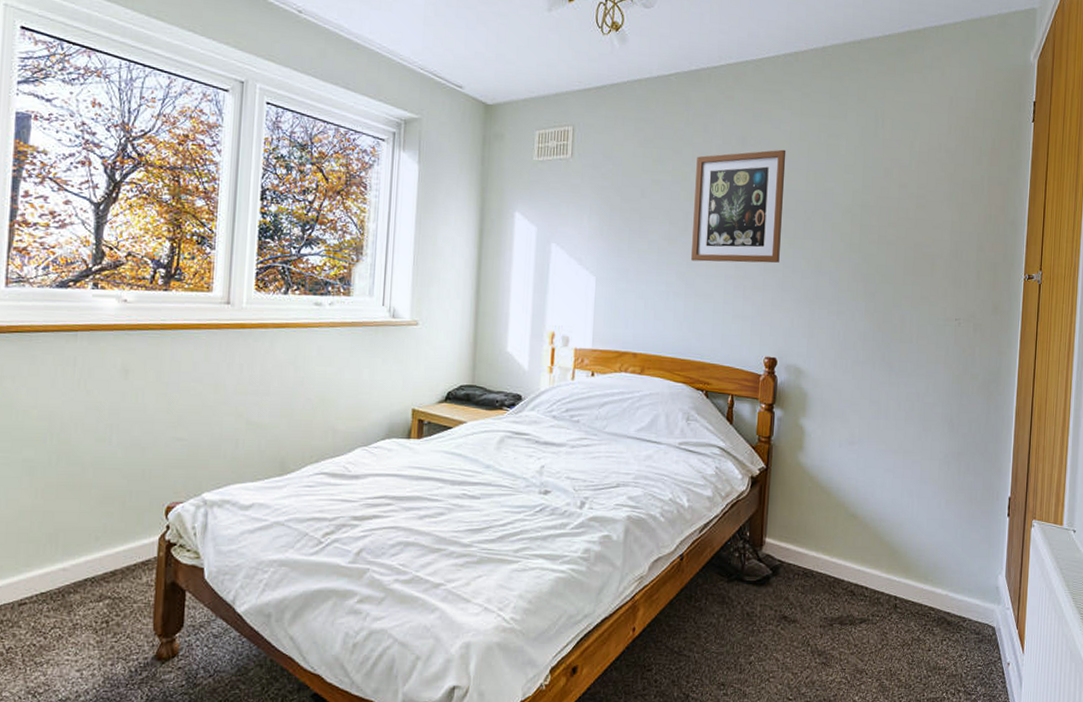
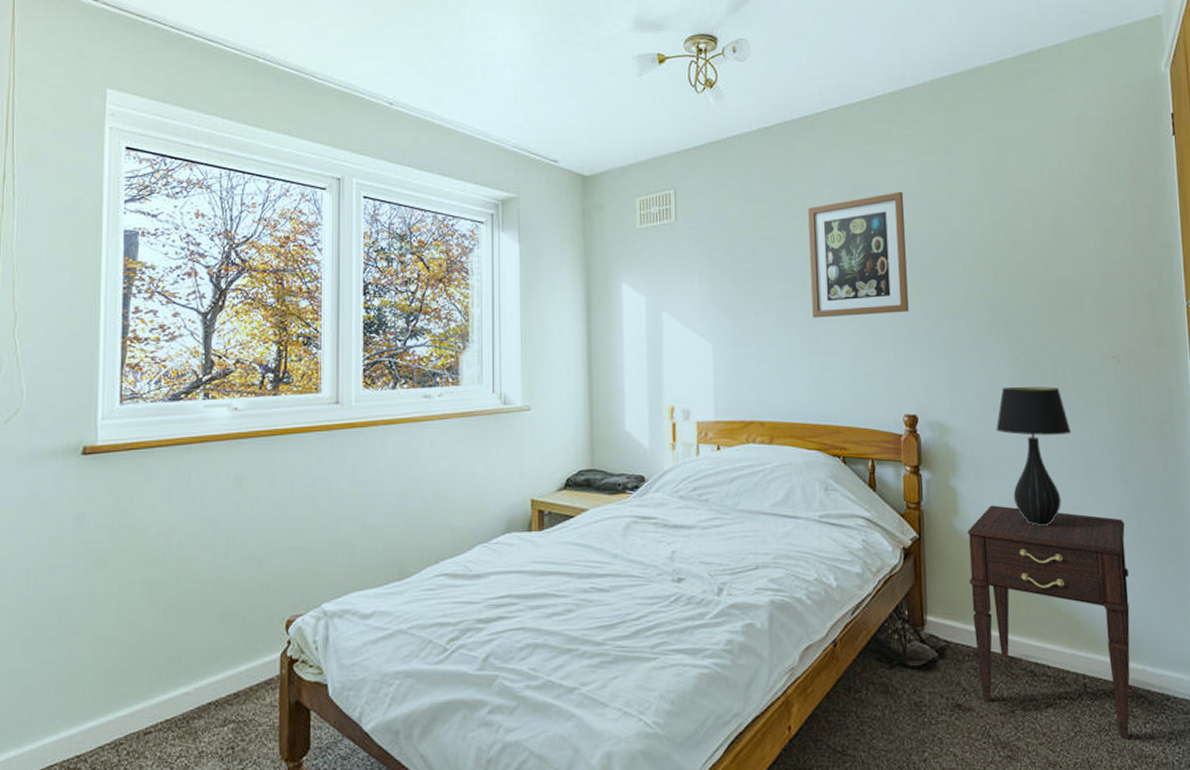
nightstand: none [805,444,946,654] -> present [967,505,1131,740]
table lamp: none [845,340,911,465] -> present [996,387,1072,526]

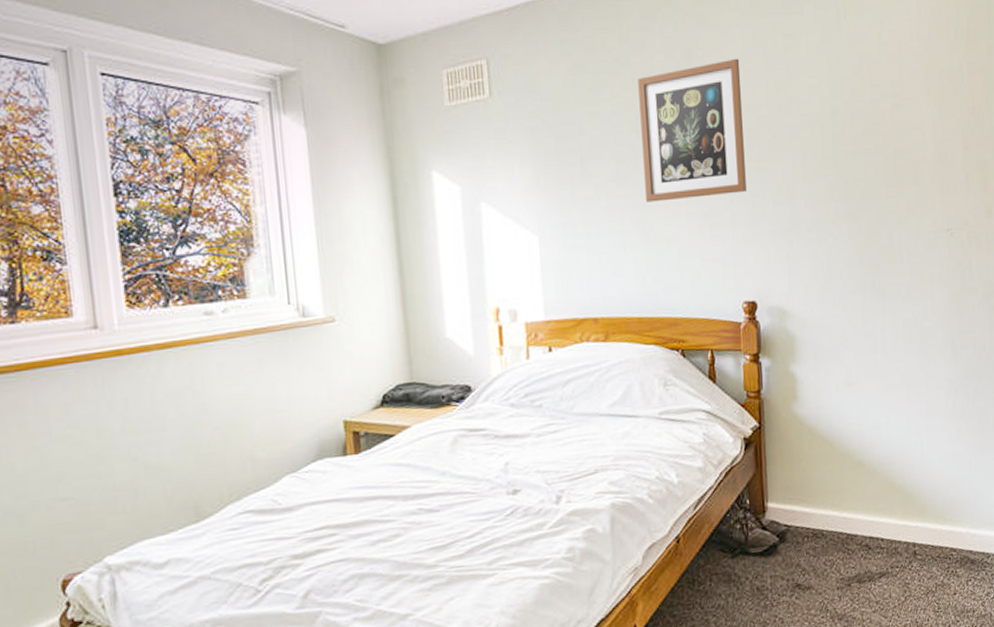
nightstand: present [967,505,1131,740] -> none [806,387,957,599]
table lamp: present [996,387,1072,526] -> none [834,264,907,405]

